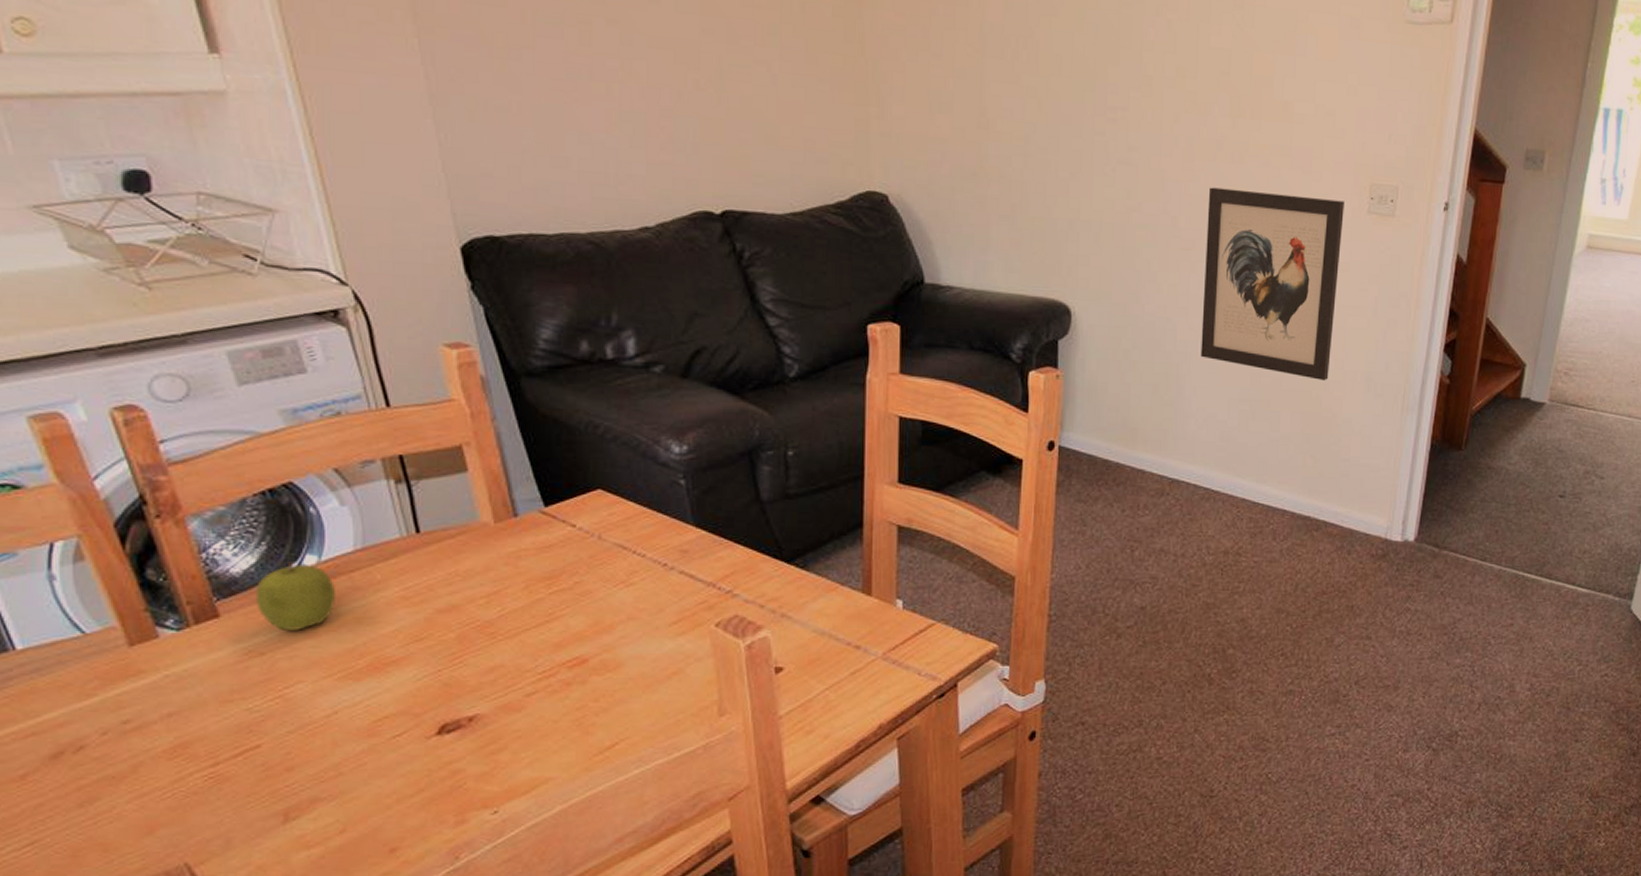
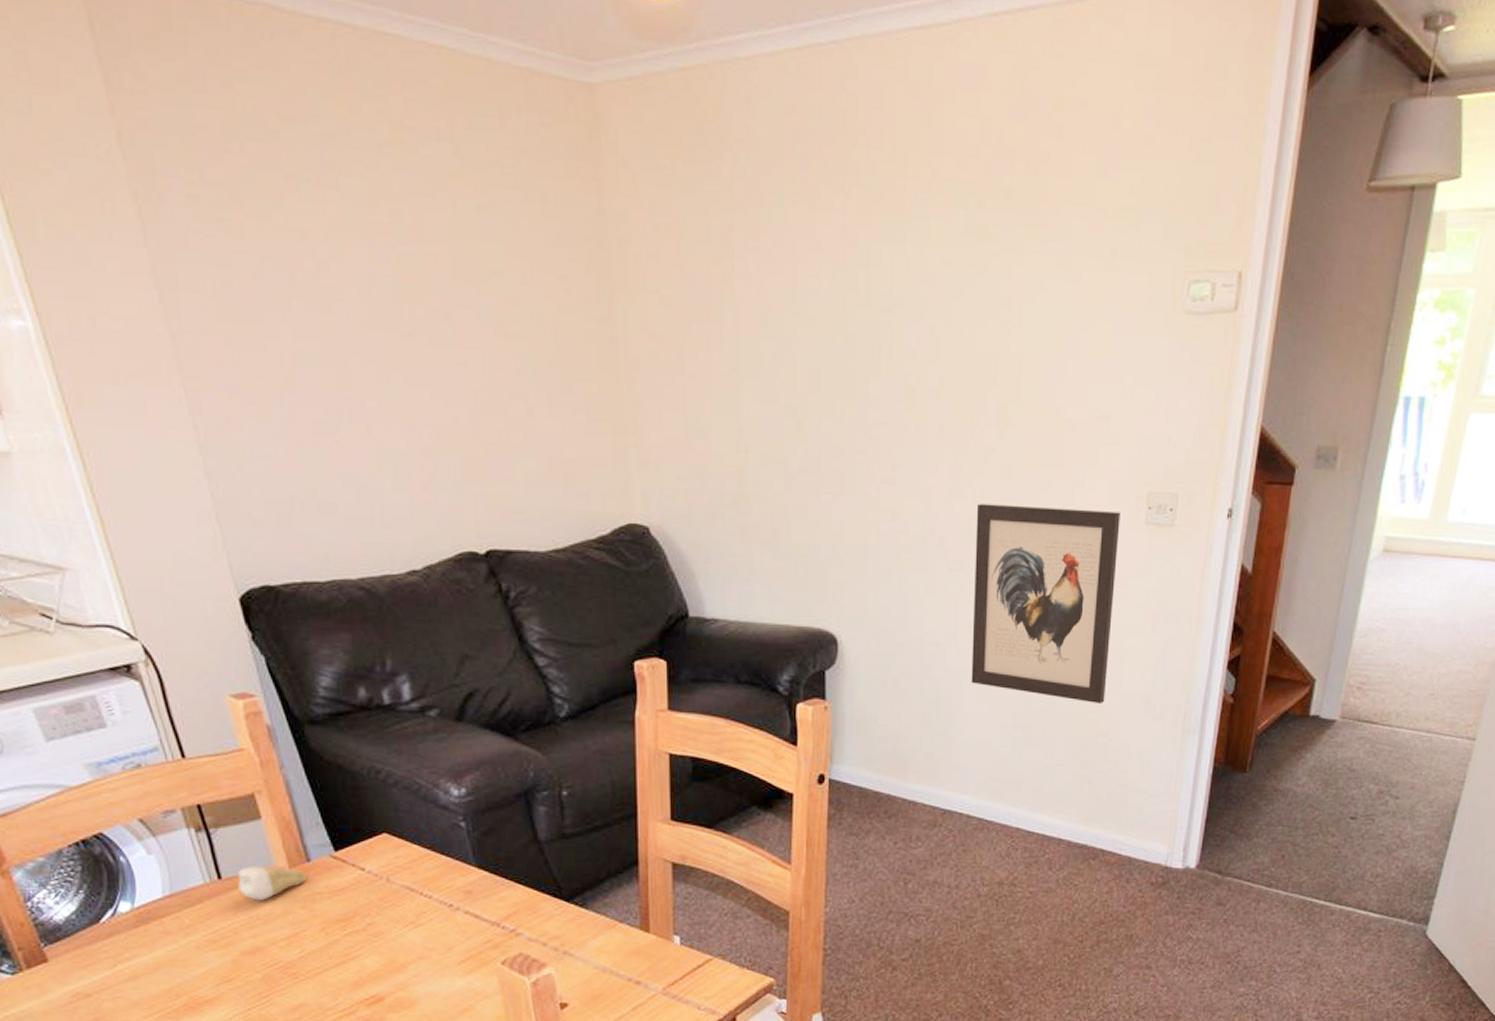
fruit: present [255,560,337,630] -> none [77,907,151,973]
tooth: none [437,520,513,556] -> present [237,866,307,901]

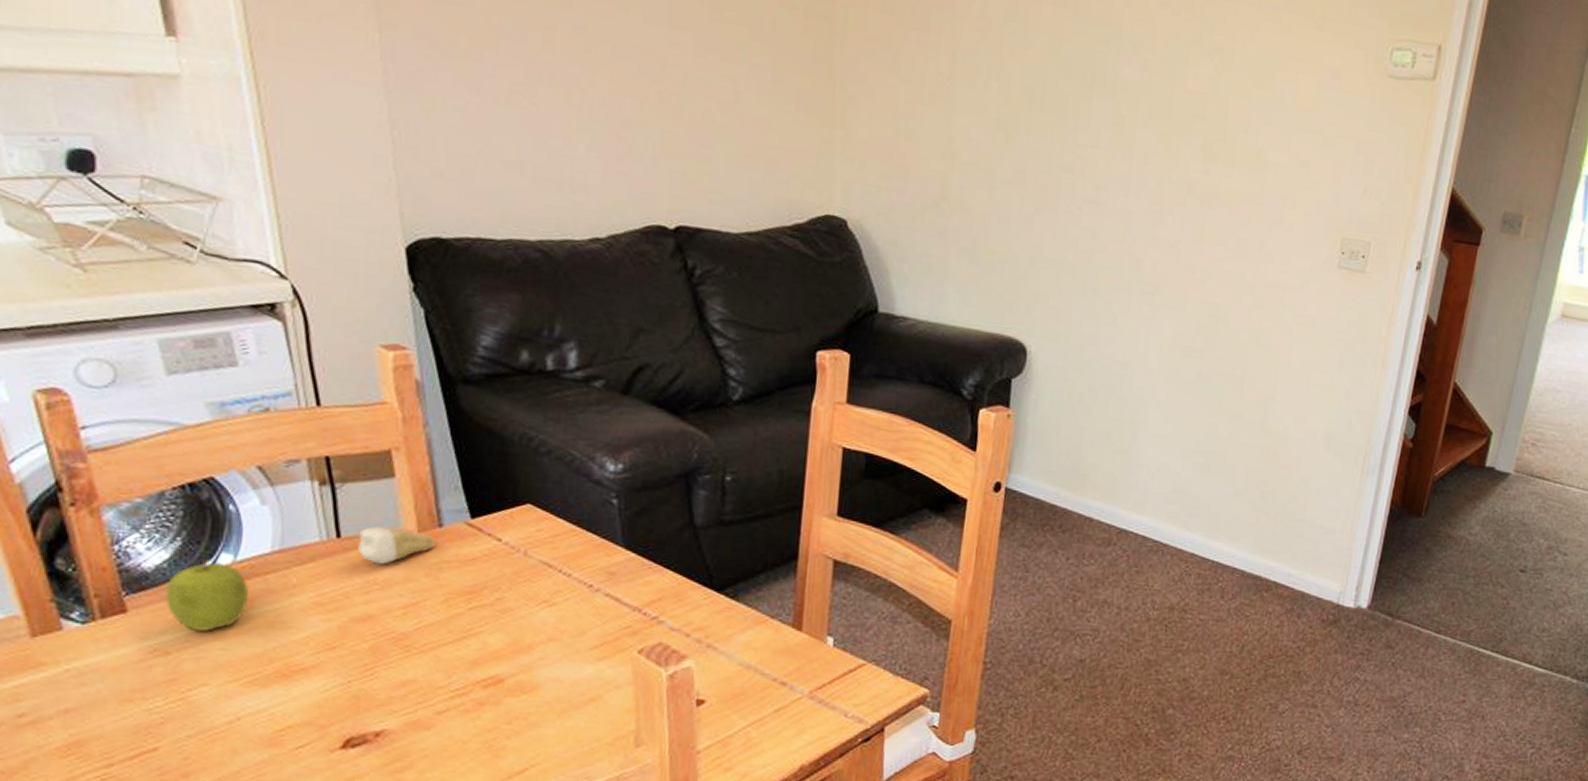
fruit: none [77,907,151,973] -> present [165,558,250,631]
wall art: present [971,503,1120,705] -> none [1157,231,1315,438]

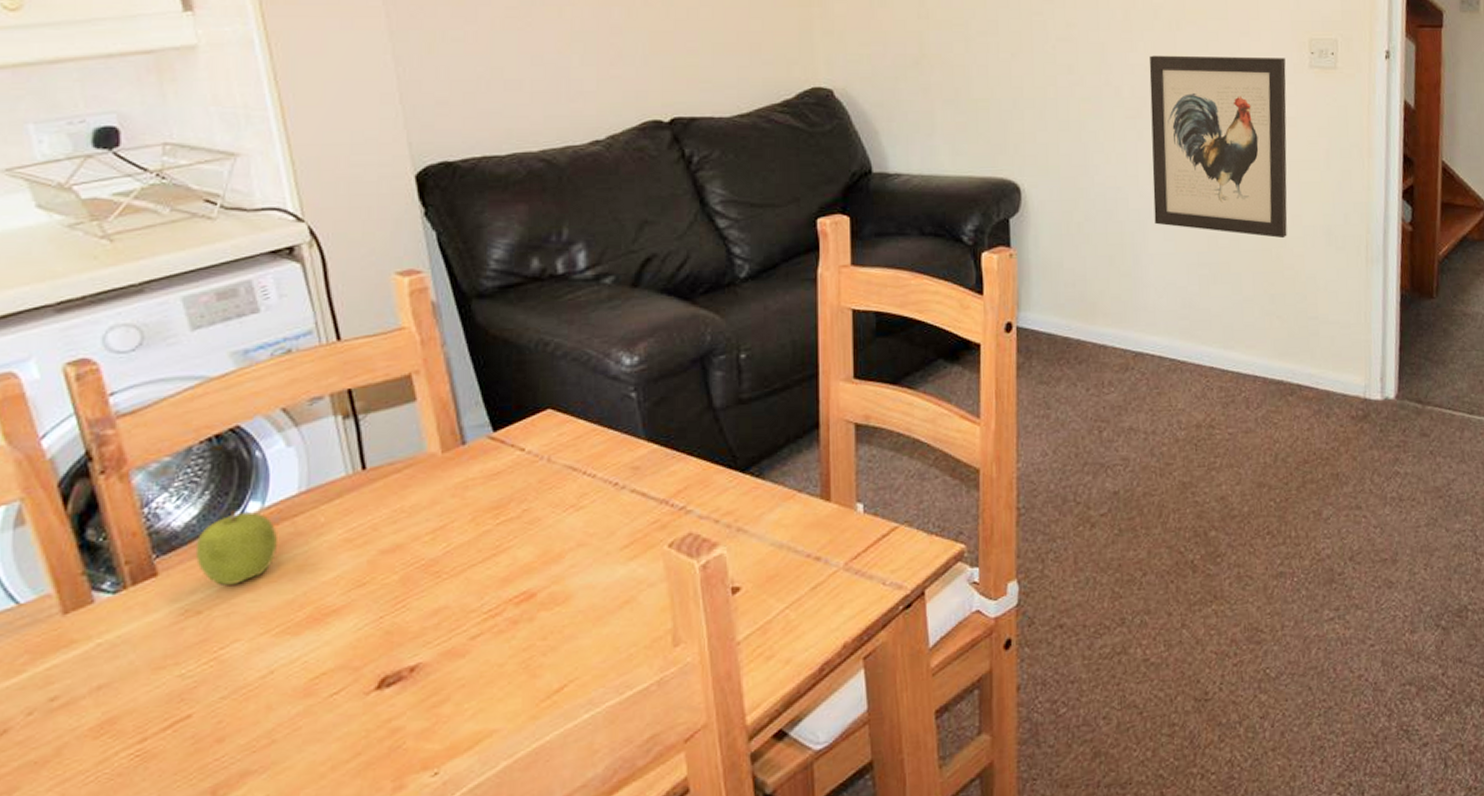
tooth: present [358,526,436,565] -> none [383,453,461,492]
wall art: none [1157,231,1315,438] -> present [1149,55,1288,239]

